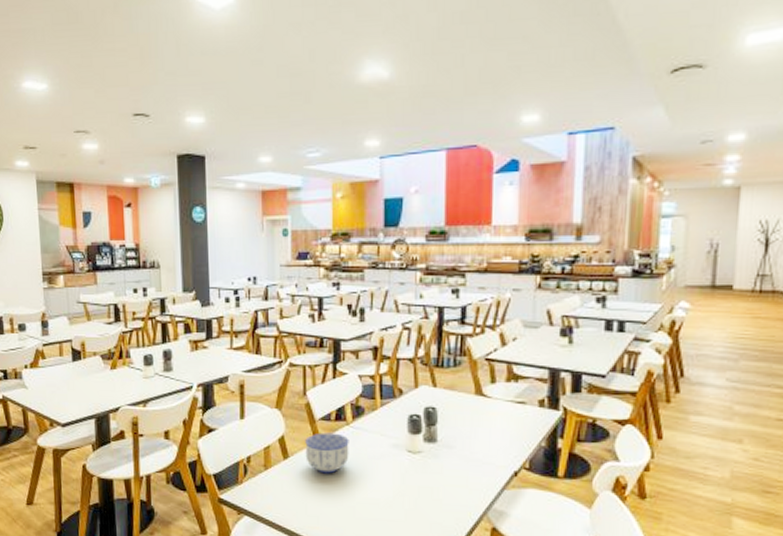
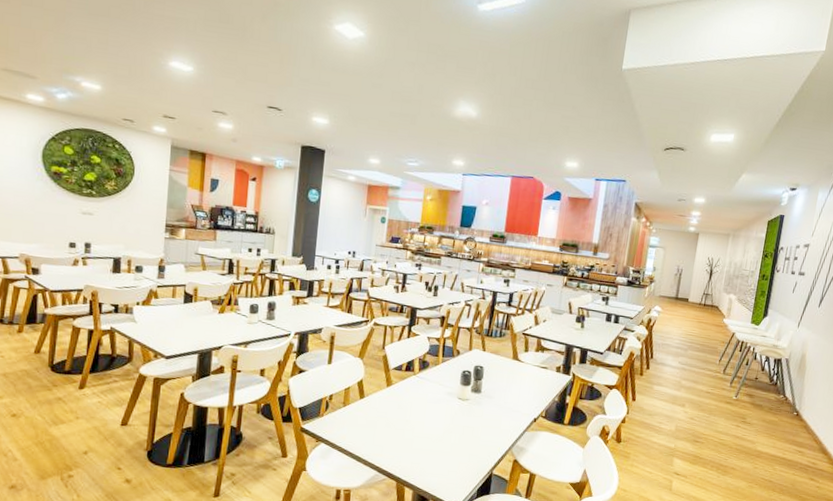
bowl: present [305,432,349,474] -> none [378,379,415,413]

